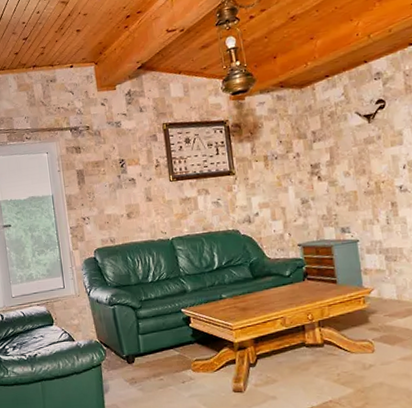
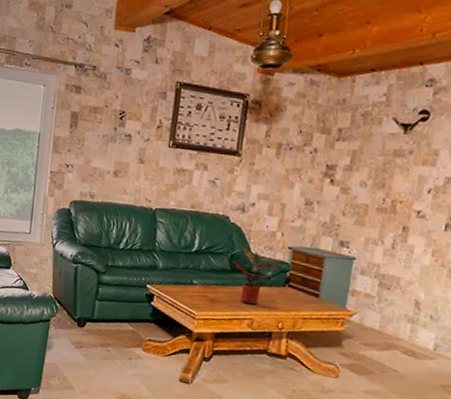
potted plant: none [252,254,294,305] -> present [232,247,278,305]

